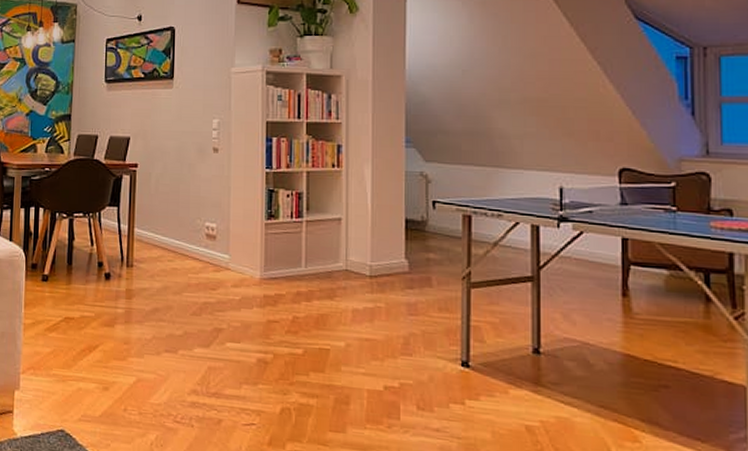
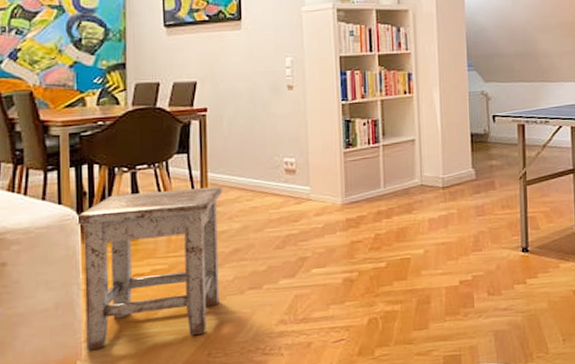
stool: none [22,238,147,388] -> present [75,186,223,350]

